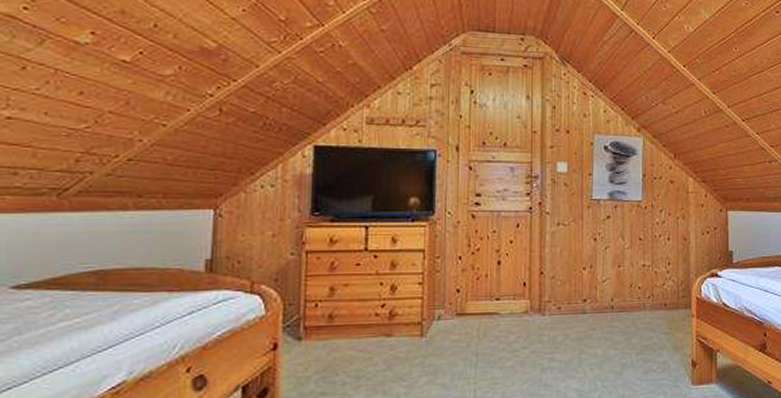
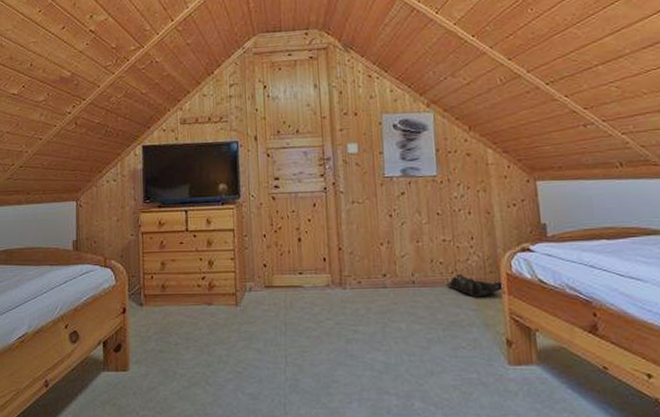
jacket: none [642,298,694,322] -> present [446,274,504,298]

